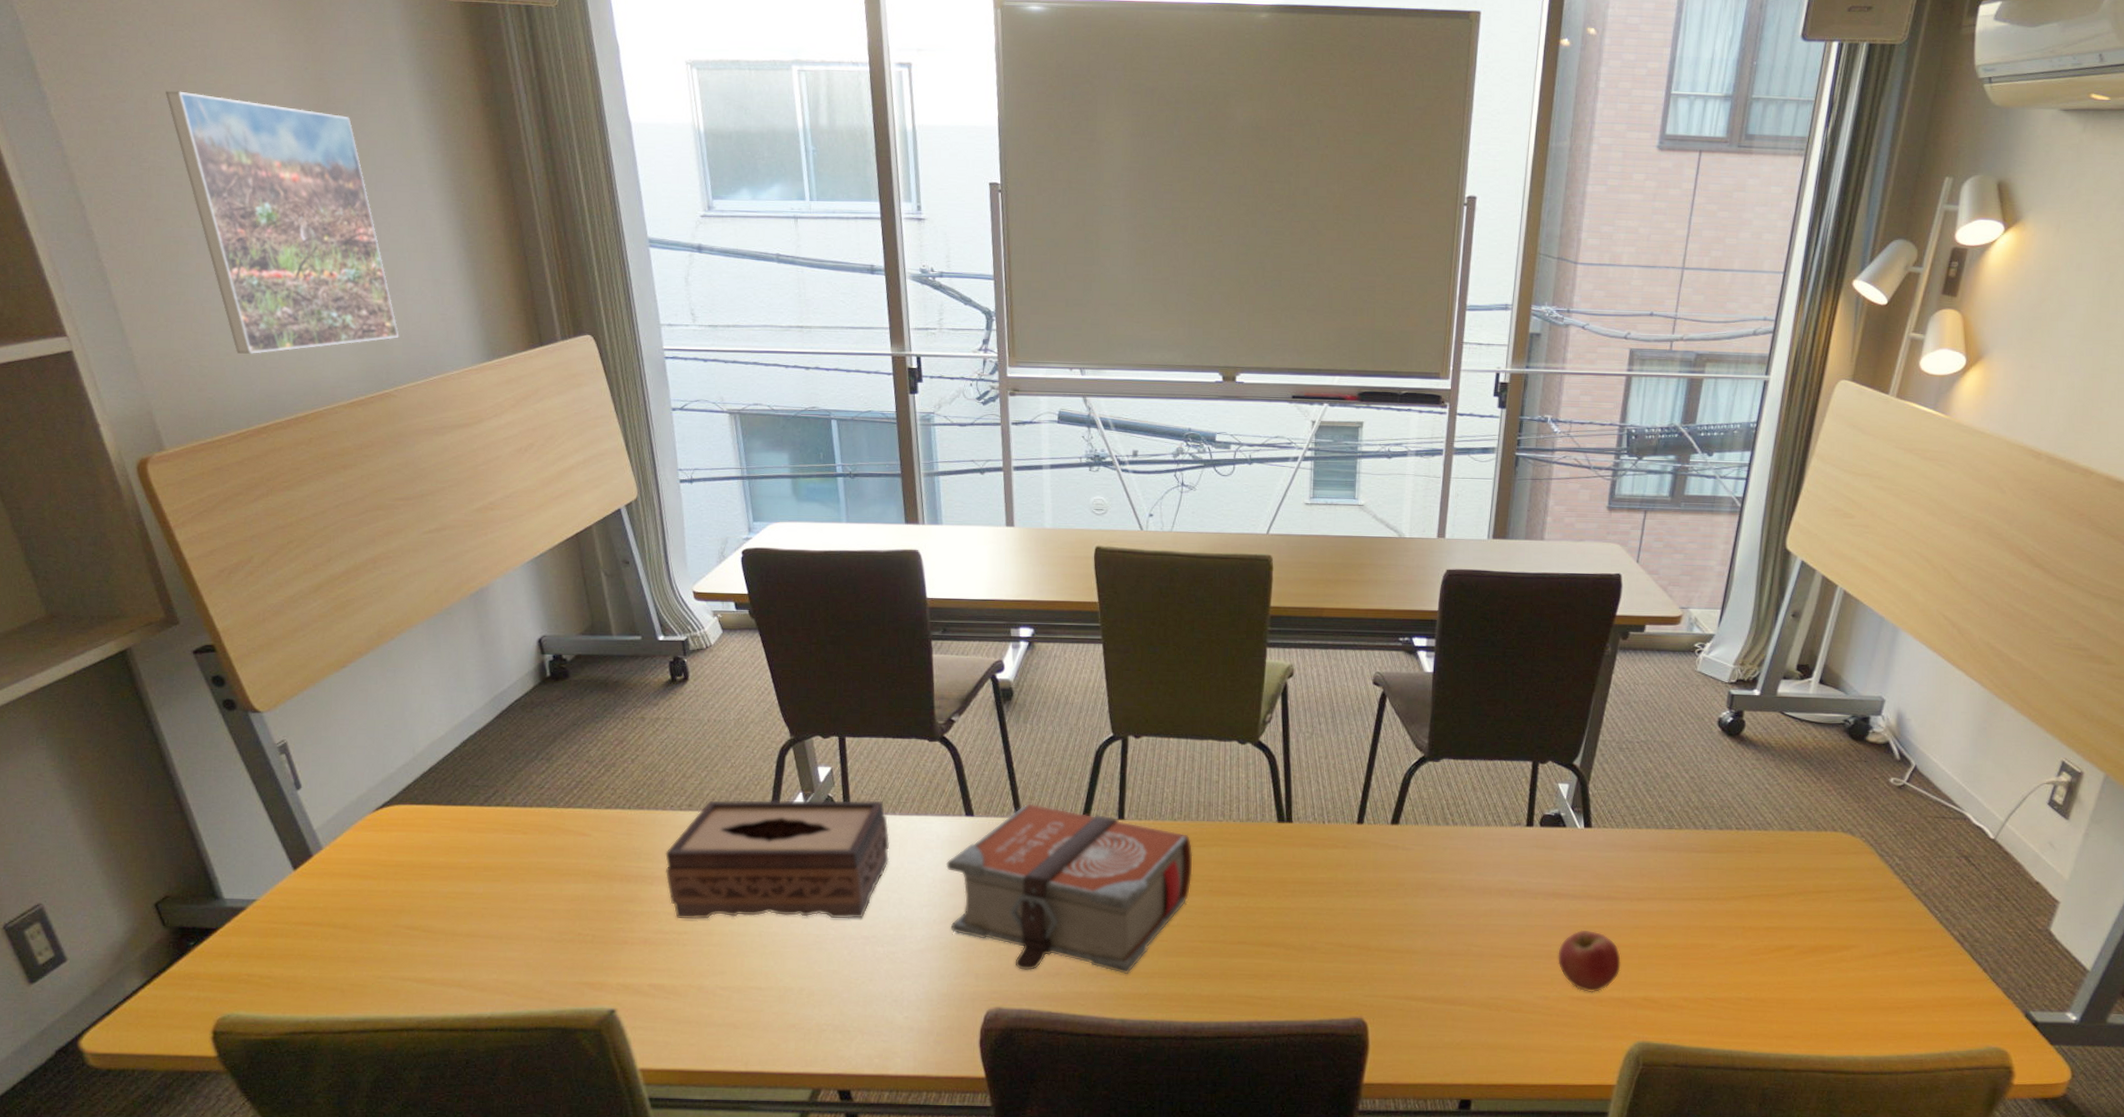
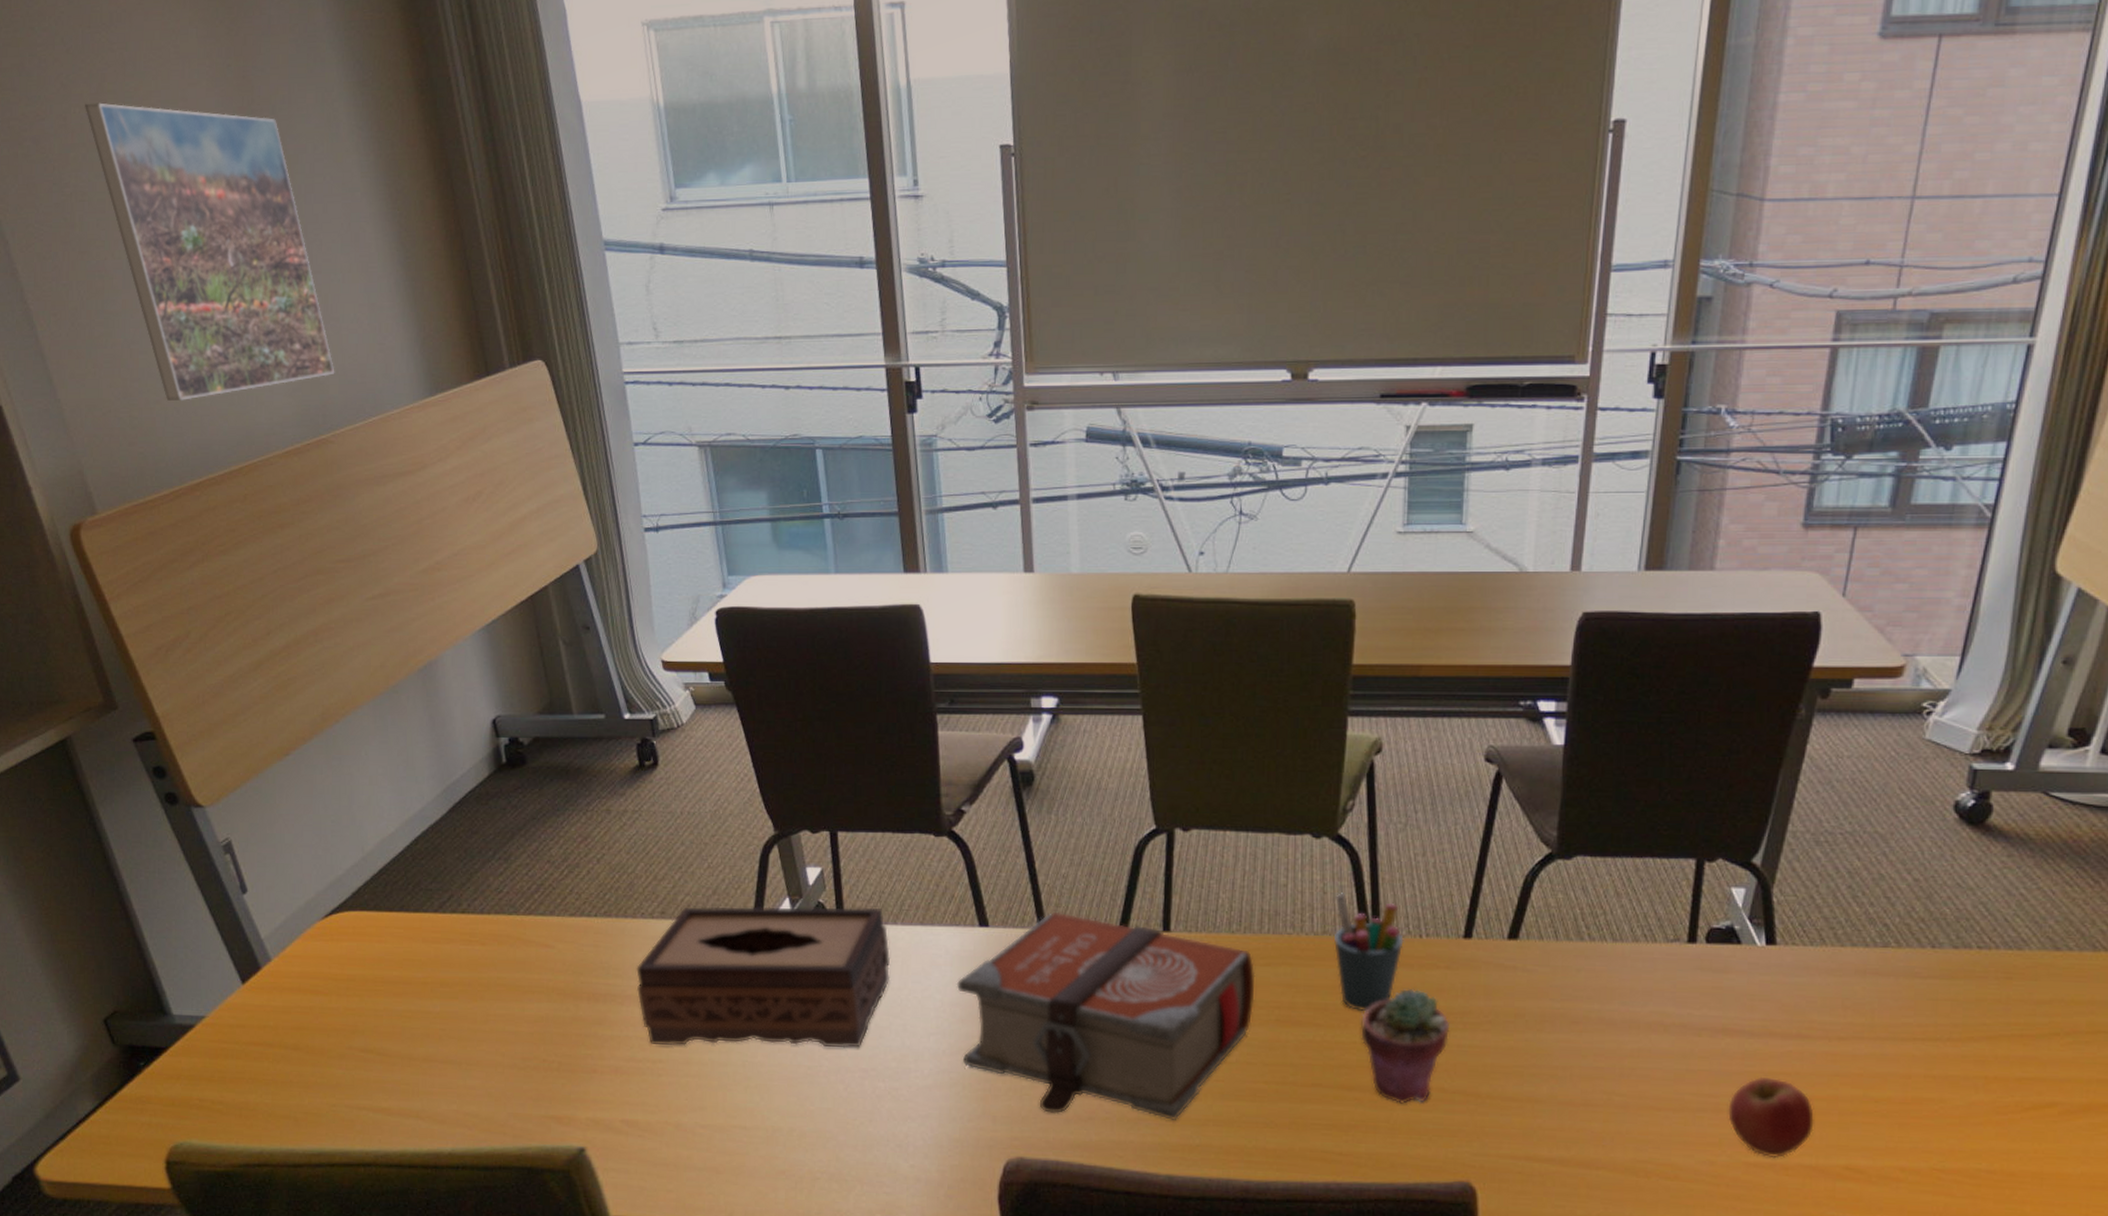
pen holder: none [1255,787,1311,883] -> present [1333,891,1404,1012]
potted succulent: none [1277,863,1347,957] -> present [1361,988,1450,1104]

